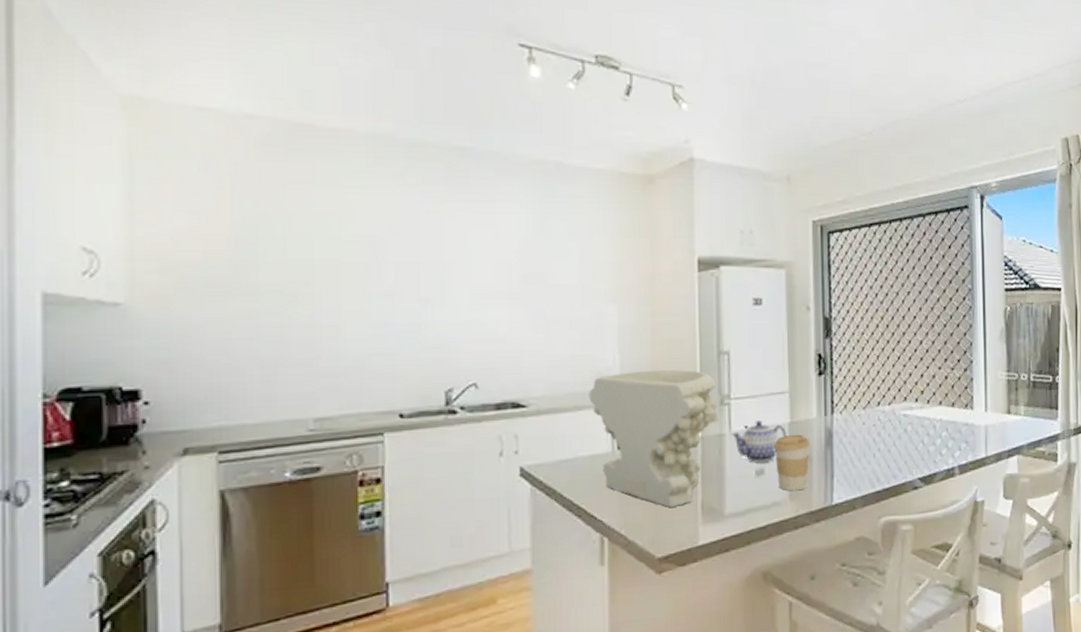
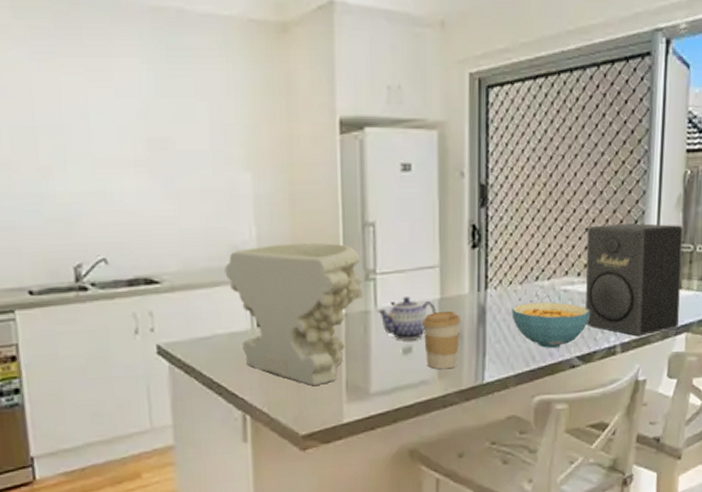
cereal bowl: none [856,426,929,471] -> present [511,302,591,349]
speaker: none [922,353,1010,459] -> present [586,222,684,337]

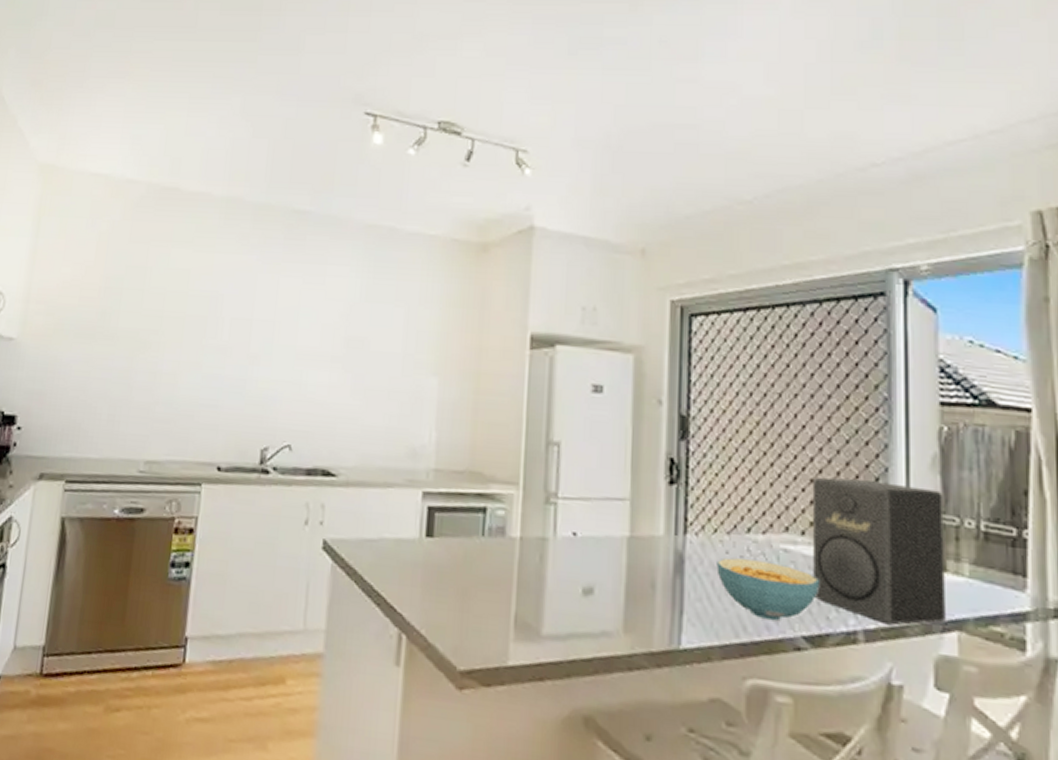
decorative bowl: present [224,242,364,385] -> none [400,452,543,614]
teapot: present [376,297,437,340] -> none [555,528,625,580]
coffee cup: present [421,310,460,370] -> none [606,551,653,623]

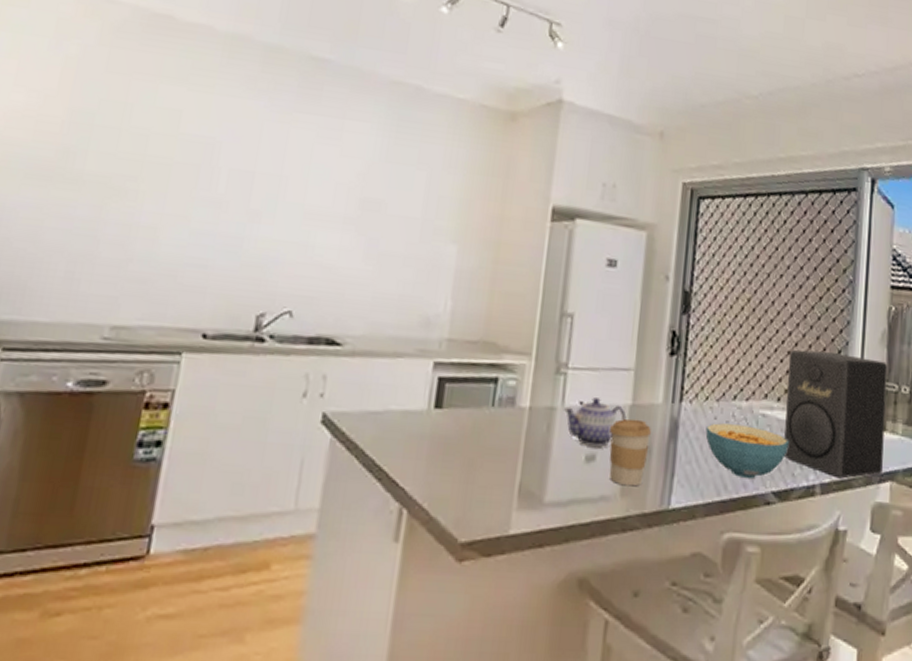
teapot: none [555,528,625,580] -> present [563,397,627,447]
coffee cup: none [606,551,653,623] -> present [608,418,651,487]

